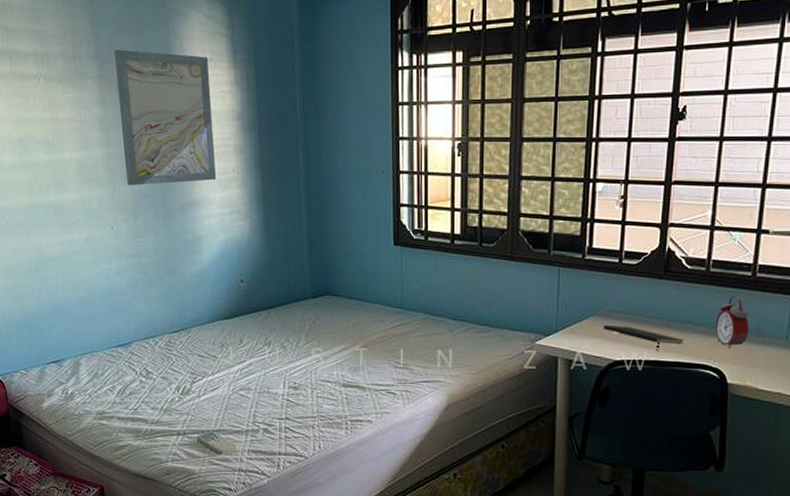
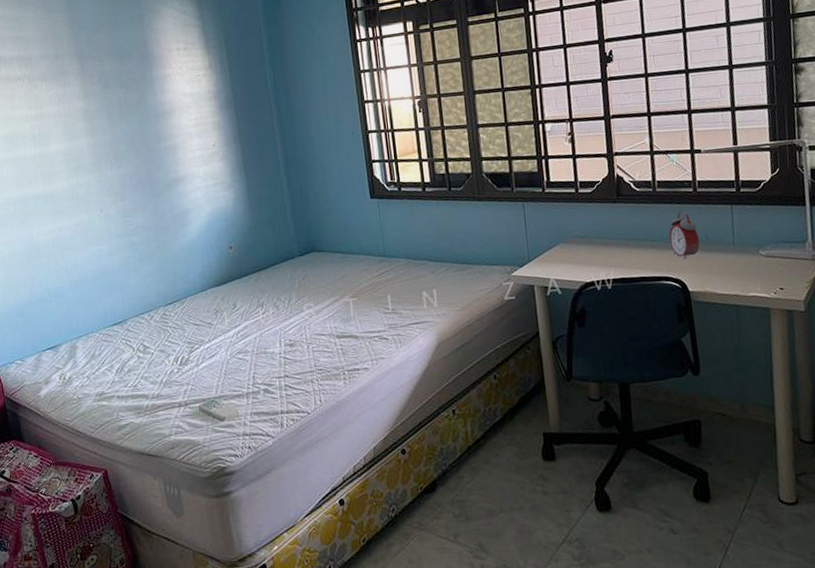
wall art: present [114,49,216,186] -> none [94,46,199,170]
notepad: present [603,324,684,351] -> none [570,249,645,269]

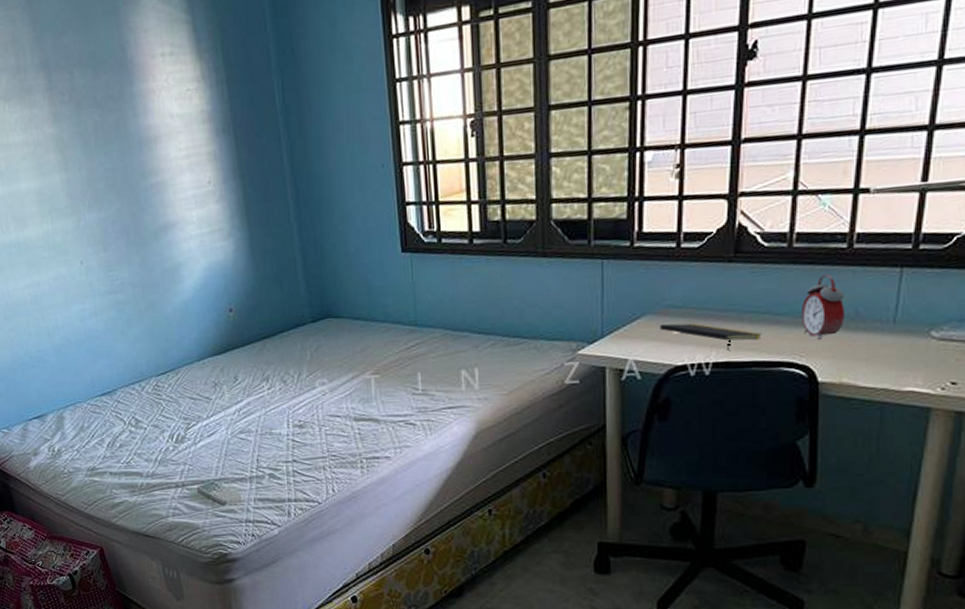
notepad: none [570,249,645,269] -> present [659,323,762,350]

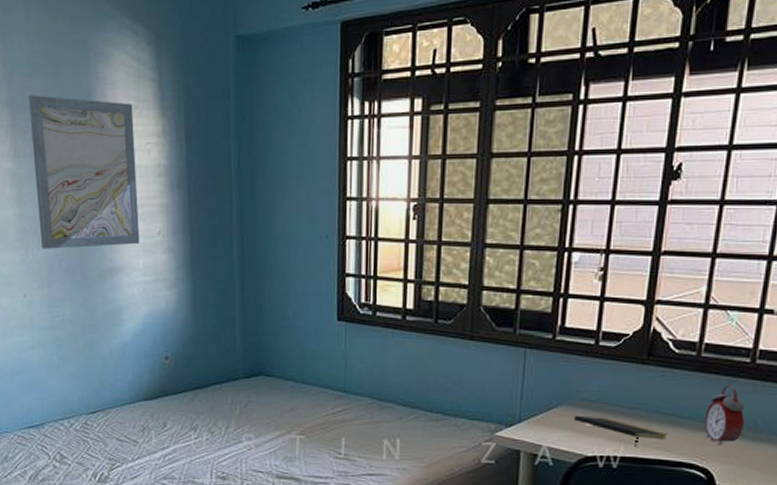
wall art: none [62,50,191,213] -> present [29,95,140,249]

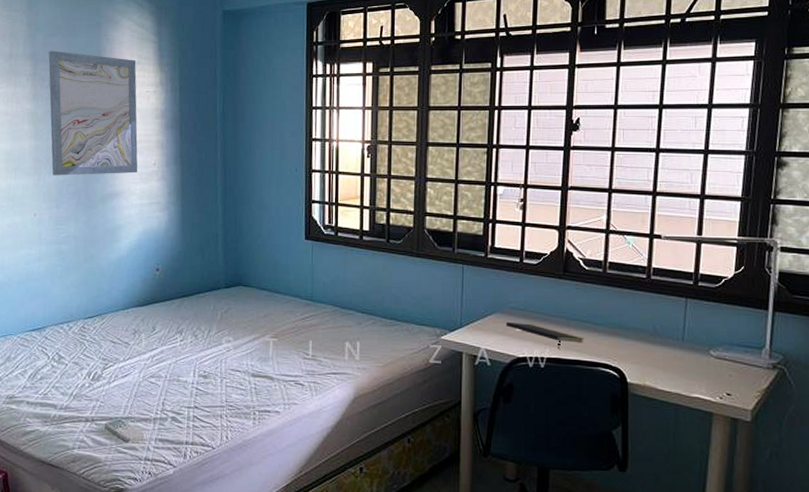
alarm clock: present [704,384,745,445] -> none [613,296,646,348]

